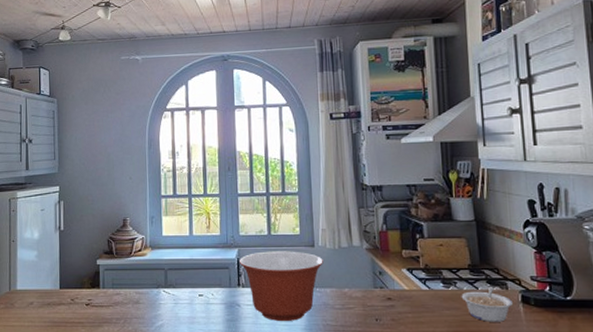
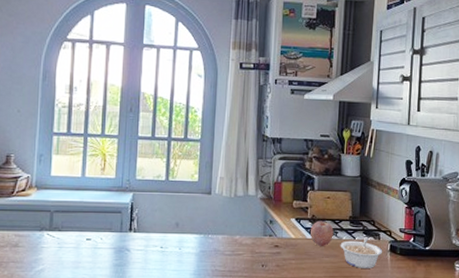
mixing bowl: present [240,251,323,322] -> none [133,197,218,267]
fruit: none [425,270,452,299] -> present [310,220,334,247]

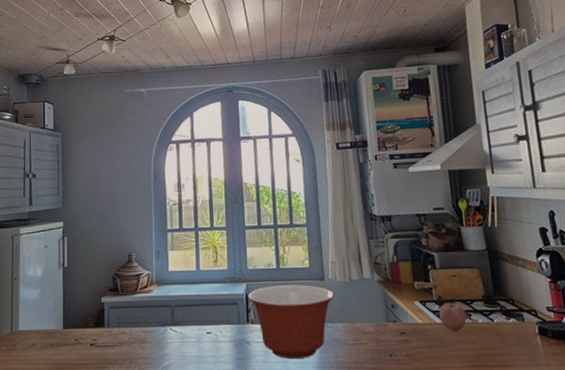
mixing bowl: none [133,197,218,267] -> present [248,284,334,360]
legume: present [340,237,383,268] -> none [476,319,531,356]

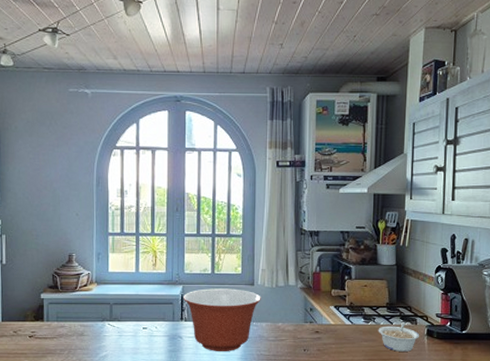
fruit: present [439,302,467,332] -> none [349,307,371,332]
legume: none [476,319,531,356] -> present [378,322,420,352]

